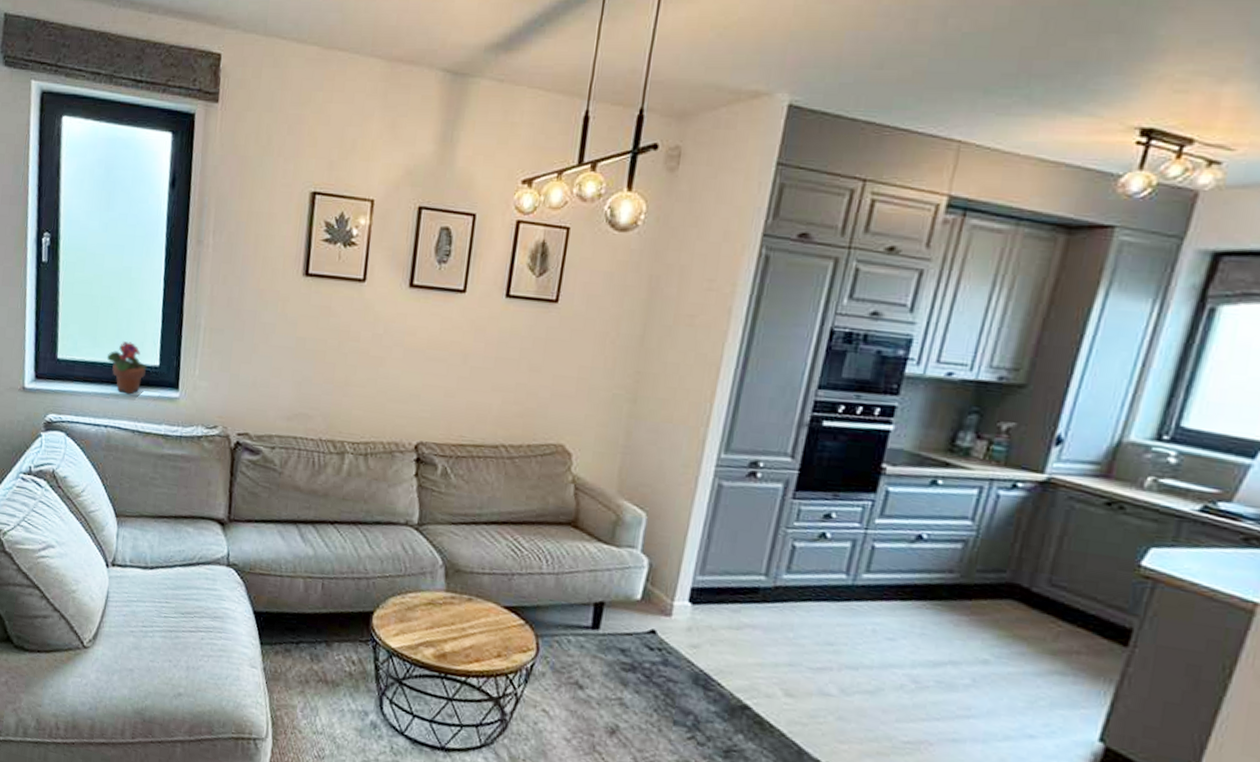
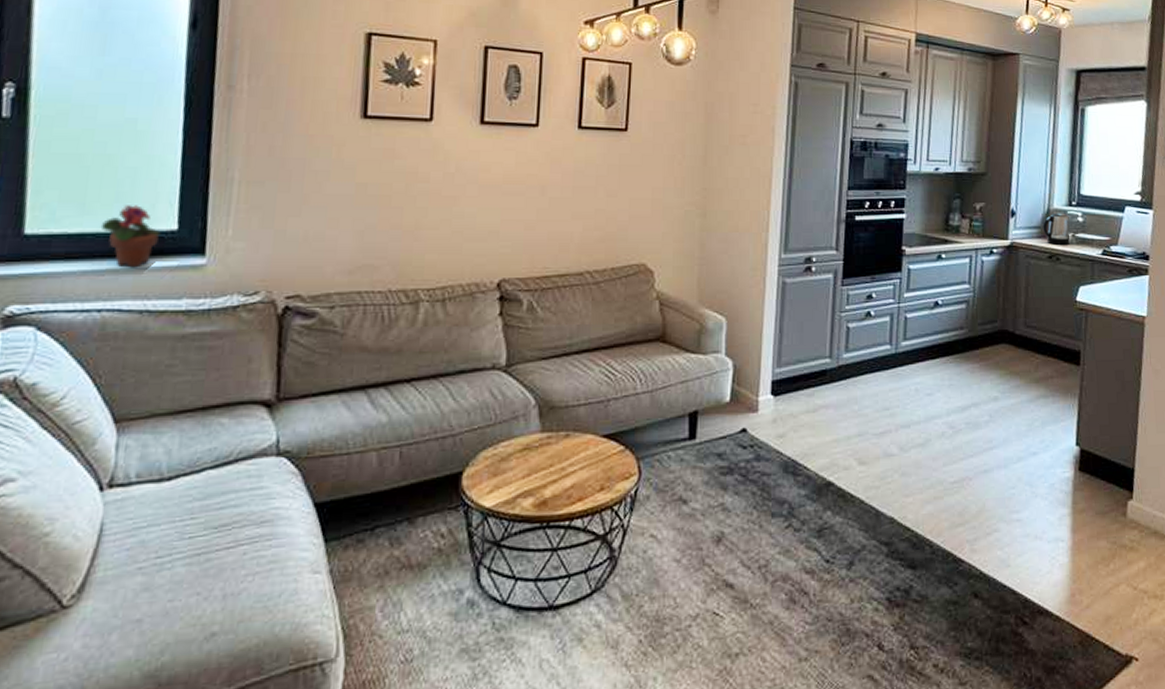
kettle: none [1104,447,1155,492] -> present [1043,213,1071,245]

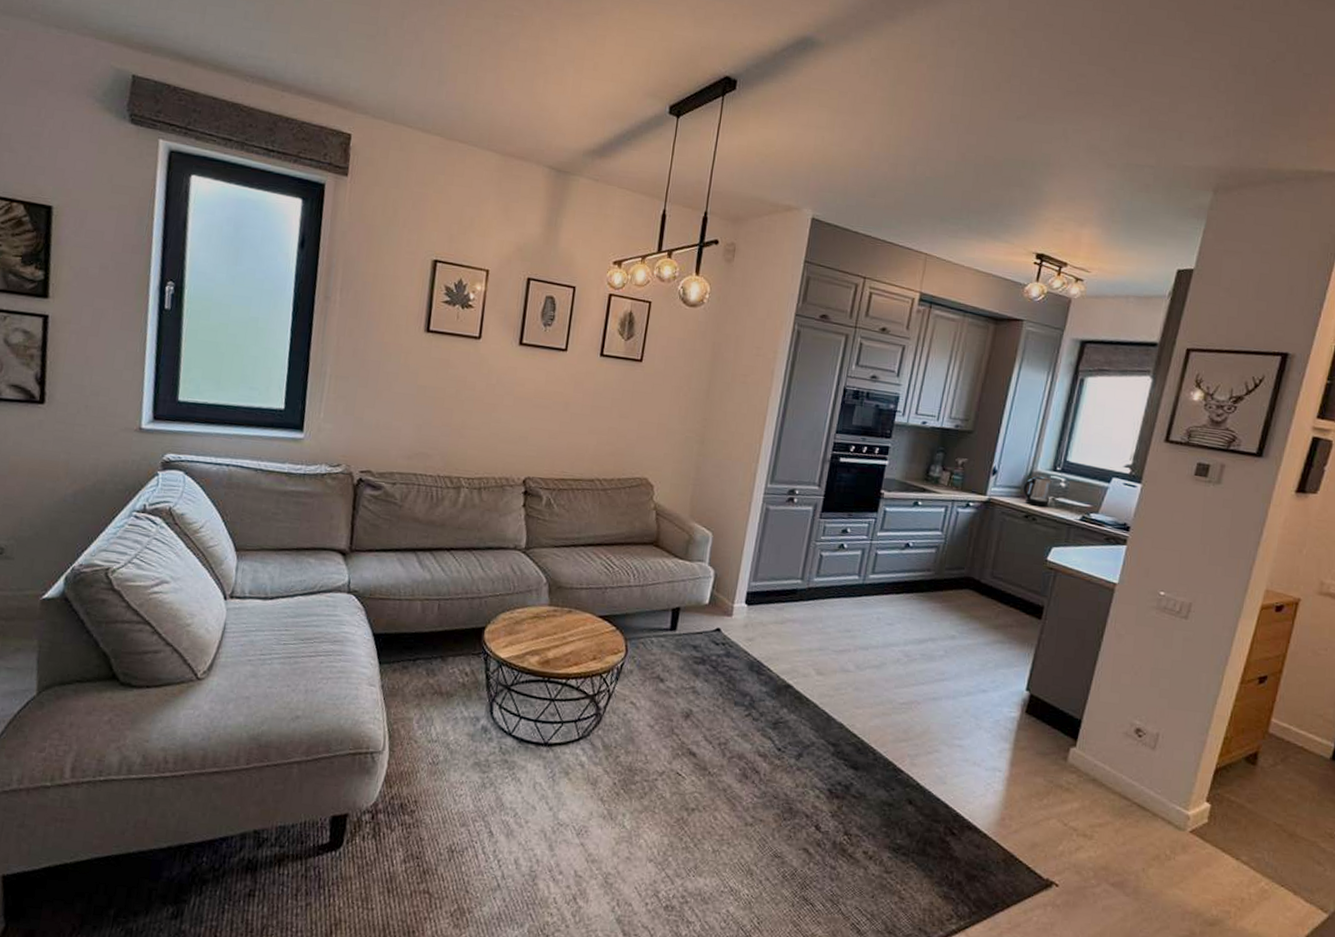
potted flower: present [100,205,161,268] -> none [230,385,272,436]

